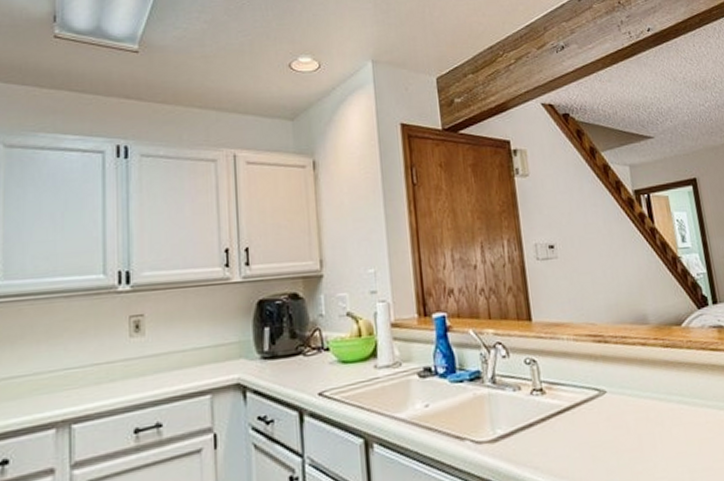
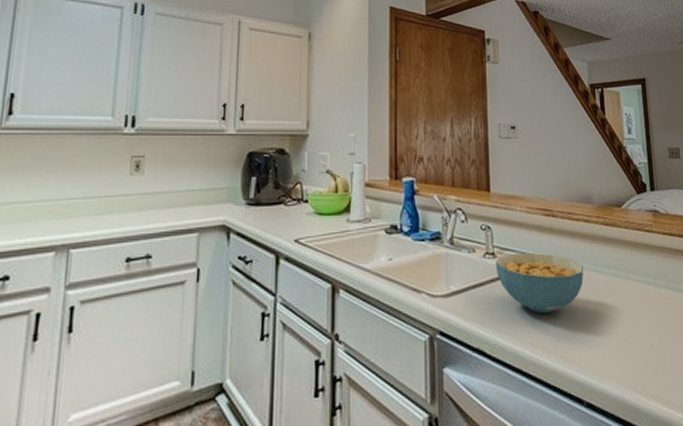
cereal bowl: none [544,384,646,452] -> present [495,253,584,313]

